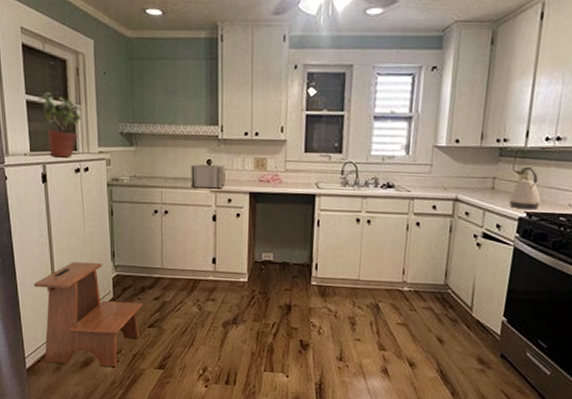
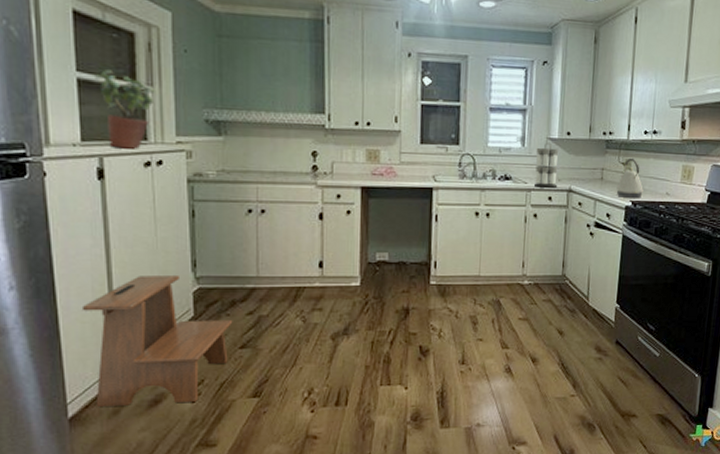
toaster: present [191,164,226,189] -> none [293,156,334,184]
spice rack: none [418,150,446,197] -> present [534,142,559,188]

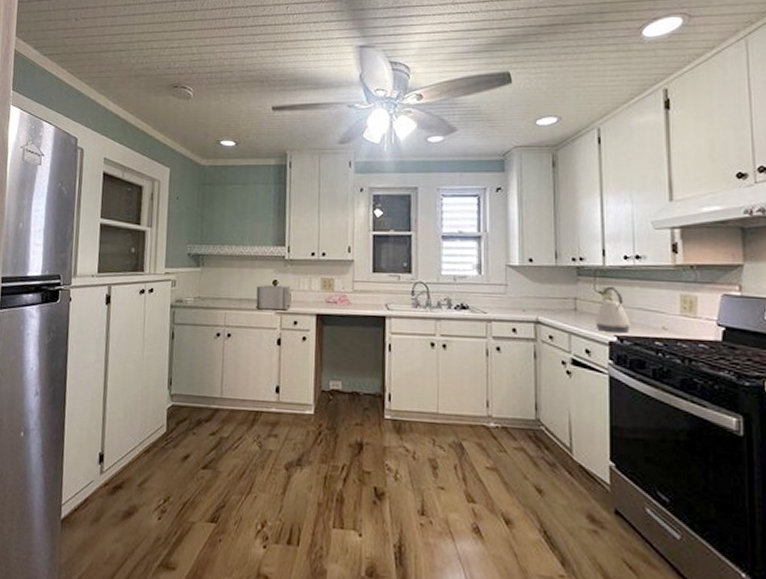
step stool: present [81,276,233,407] -> none [82,390,198,519]
potted plant: present [95,70,155,149] -> none [112,216,153,279]
toaster: none [293,156,334,184] -> present [256,285,292,311]
spice rack: present [534,142,559,188] -> none [494,269,523,319]

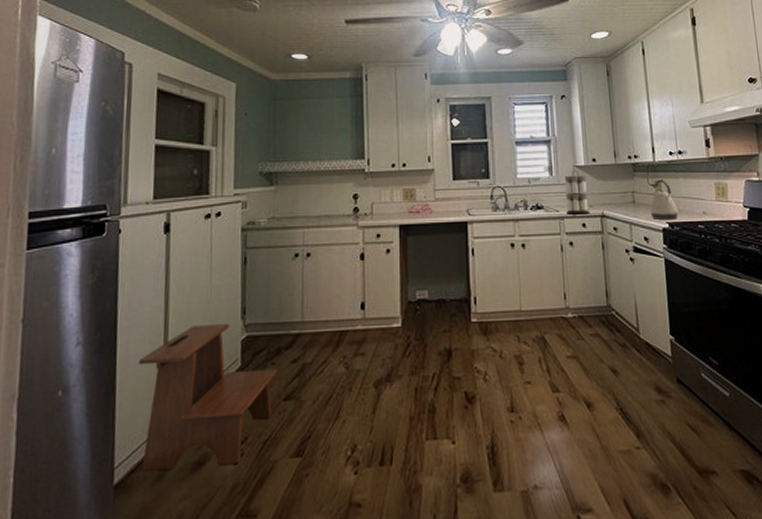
step stool: none [82,390,198,519] -> present [138,324,278,471]
toaster: present [256,285,292,311] -> none [336,199,373,227]
spice rack: none [494,269,523,319] -> present [564,169,590,215]

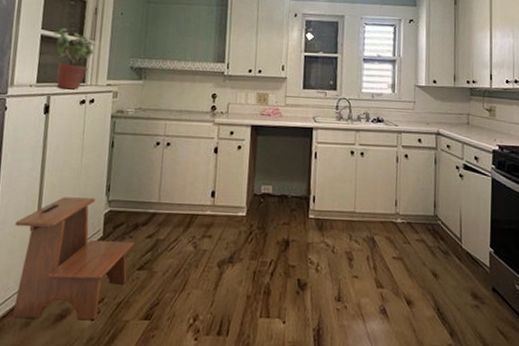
potted plant: none [170,136,218,204] -> present [54,28,96,90]
spice rack: present [564,169,590,215] -> none [405,89,427,131]
kettle: present [650,179,679,221] -> none [482,104,509,144]

